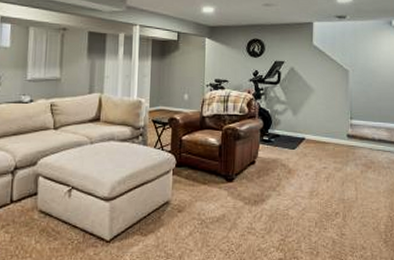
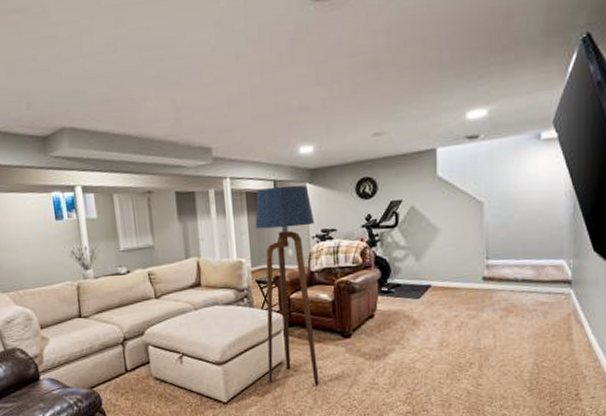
floor lamp: none [152,37,210,227] -> present [255,185,319,385]

